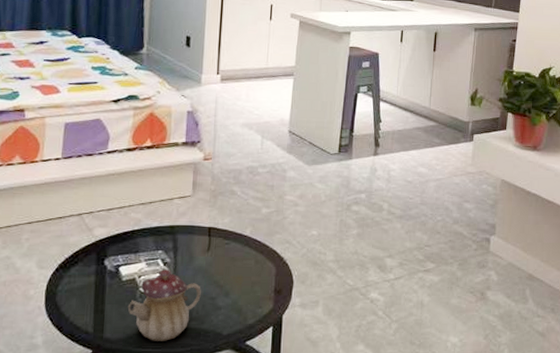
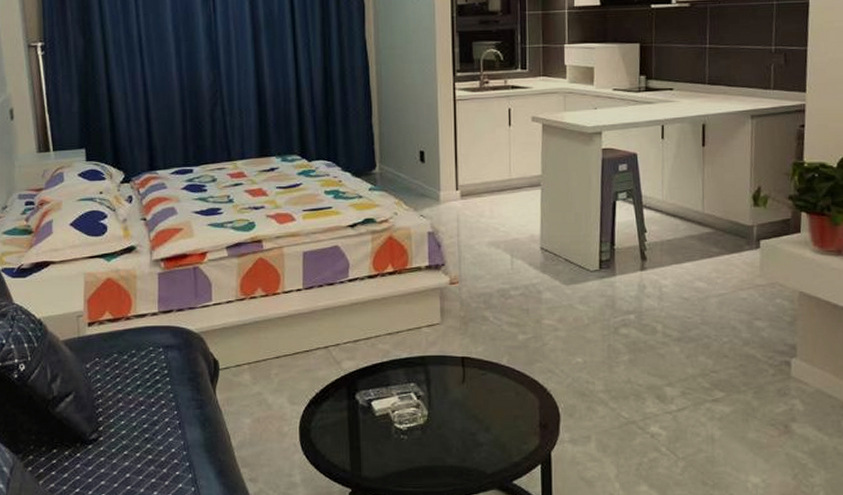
teapot: present [127,269,201,341] -> none [383,403,460,480]

